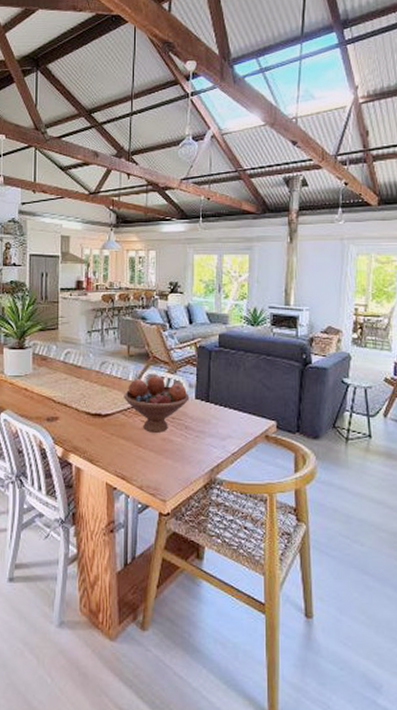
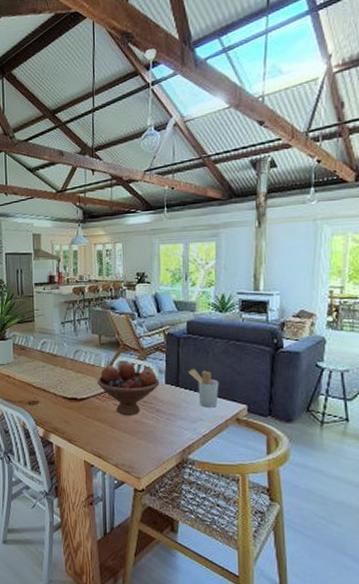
utensil holder: none [219,384,249,424] -> present [188,369,219,408]

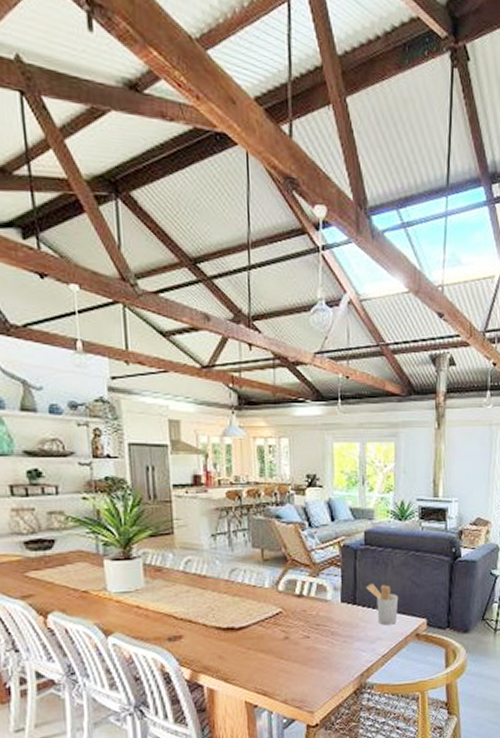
fruit bowl: present [97,362,160,415] -> none [260,580,335,643]

